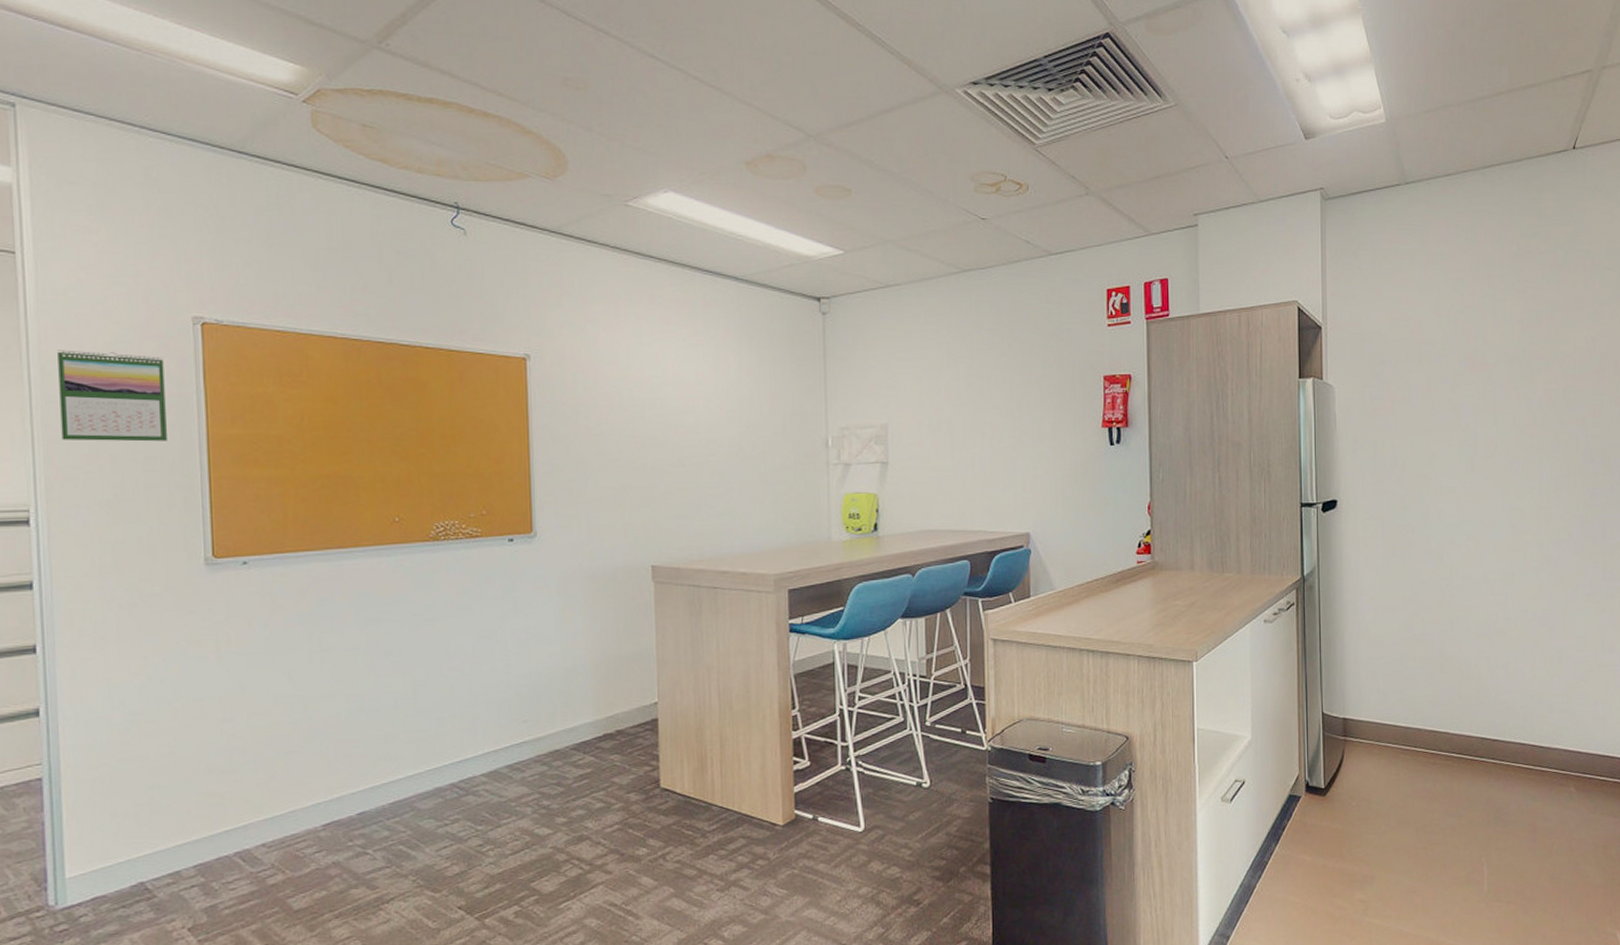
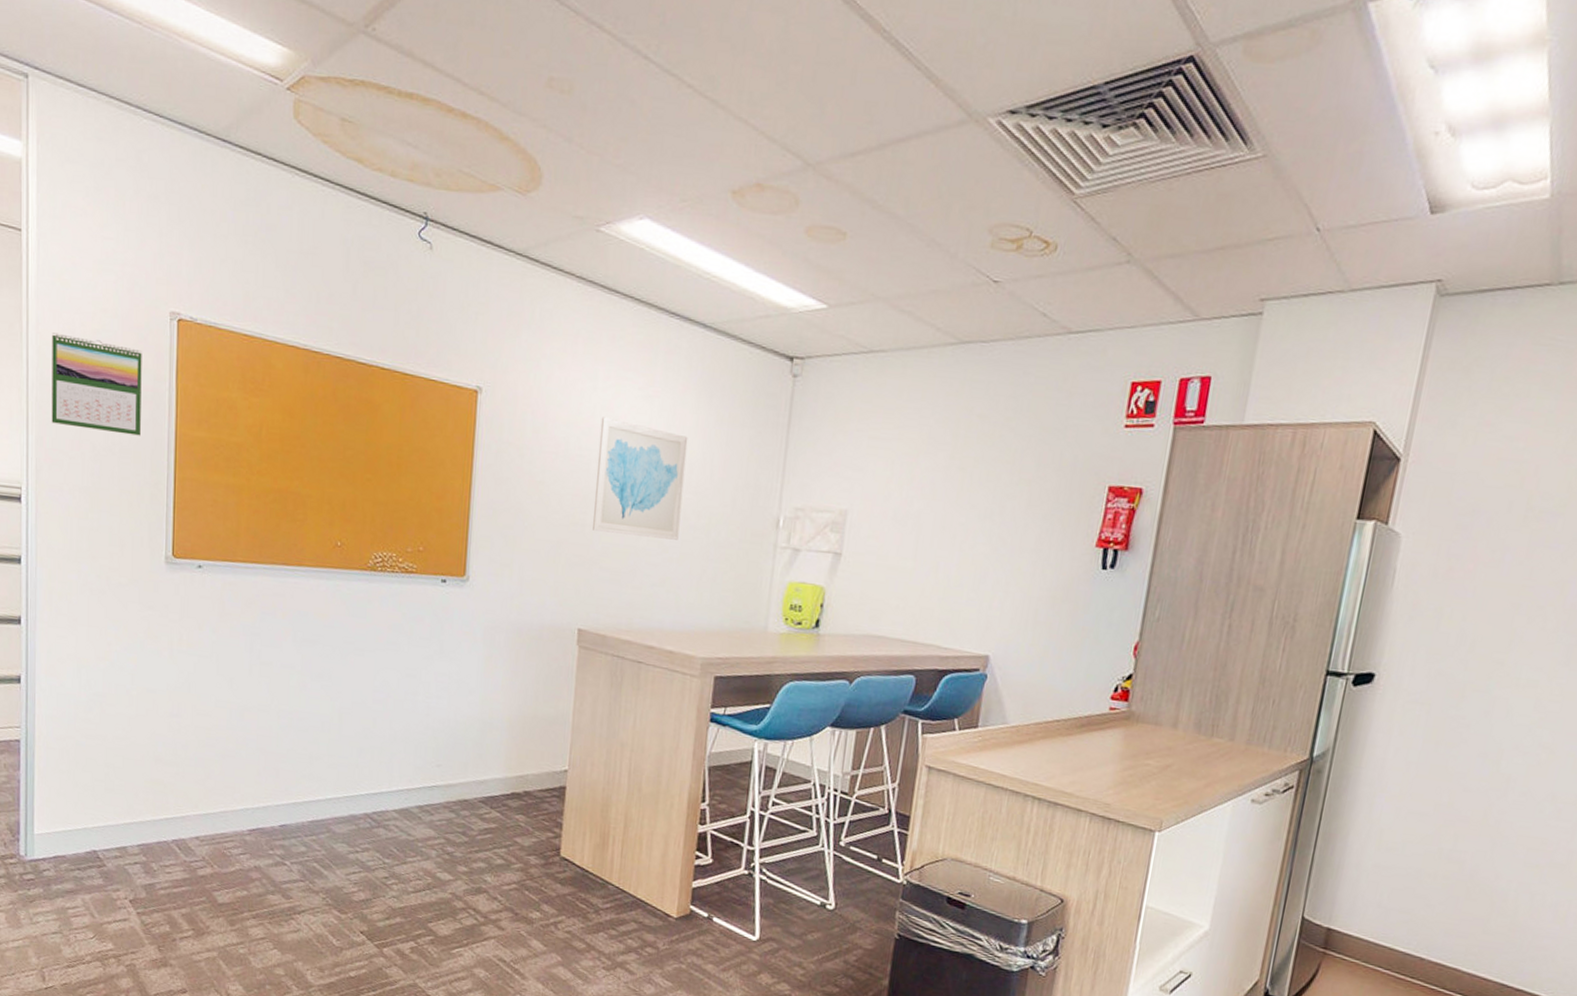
wall art: none [650,368,737,472] -> present [593,417,688,540]

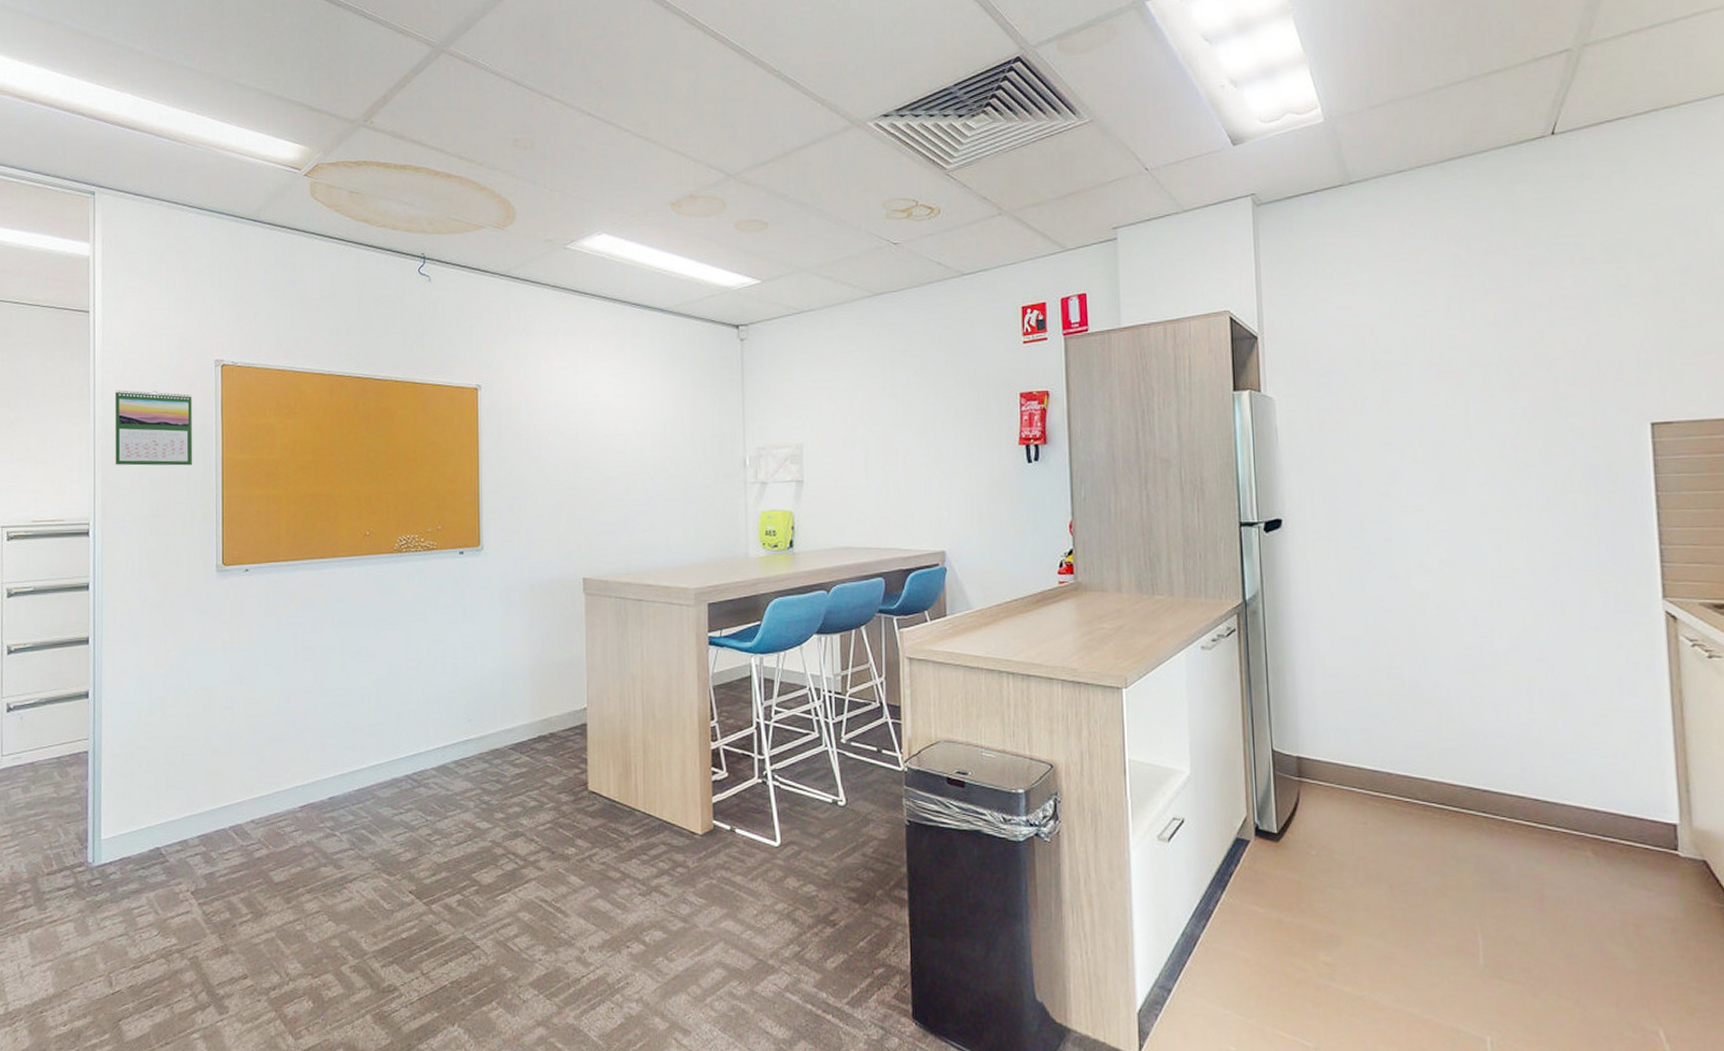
wall art: present [593,417,688,540] -> none [584,395,661,491]

